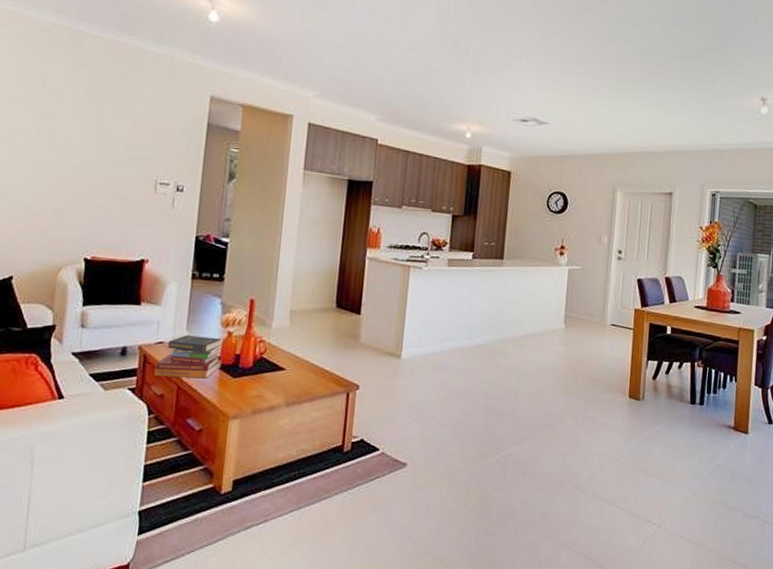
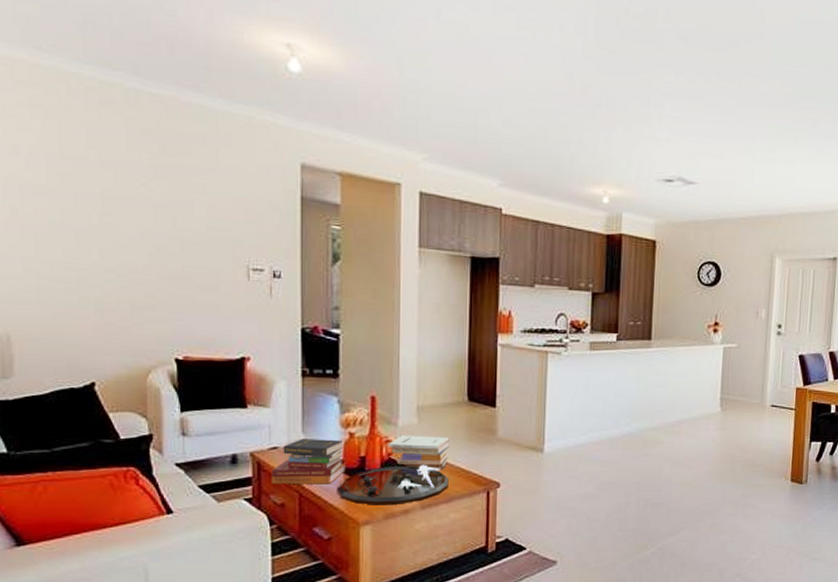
decorative tray: none [211,364,313,401] -> present [336,464,449,505]
books: none [261,336,317,371] -> present [388,436,450,470]

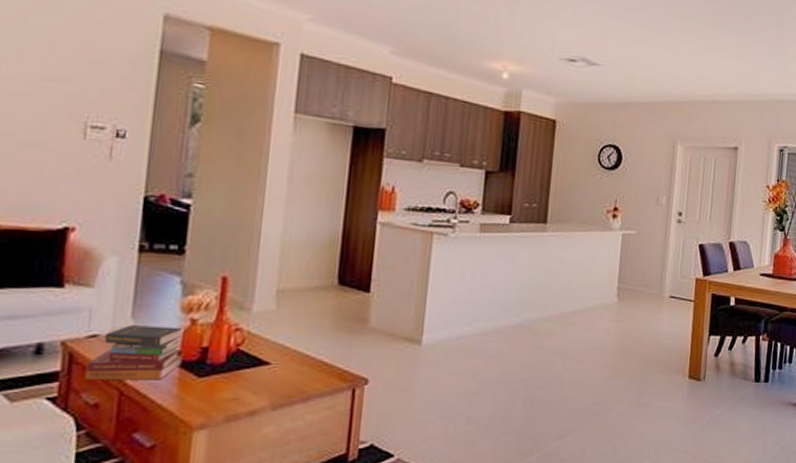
decorative tray: present [336,464,449,505] -> none [167,357,308,406]
books: present [388,436,450,470] -> none [237,323,313,364]

